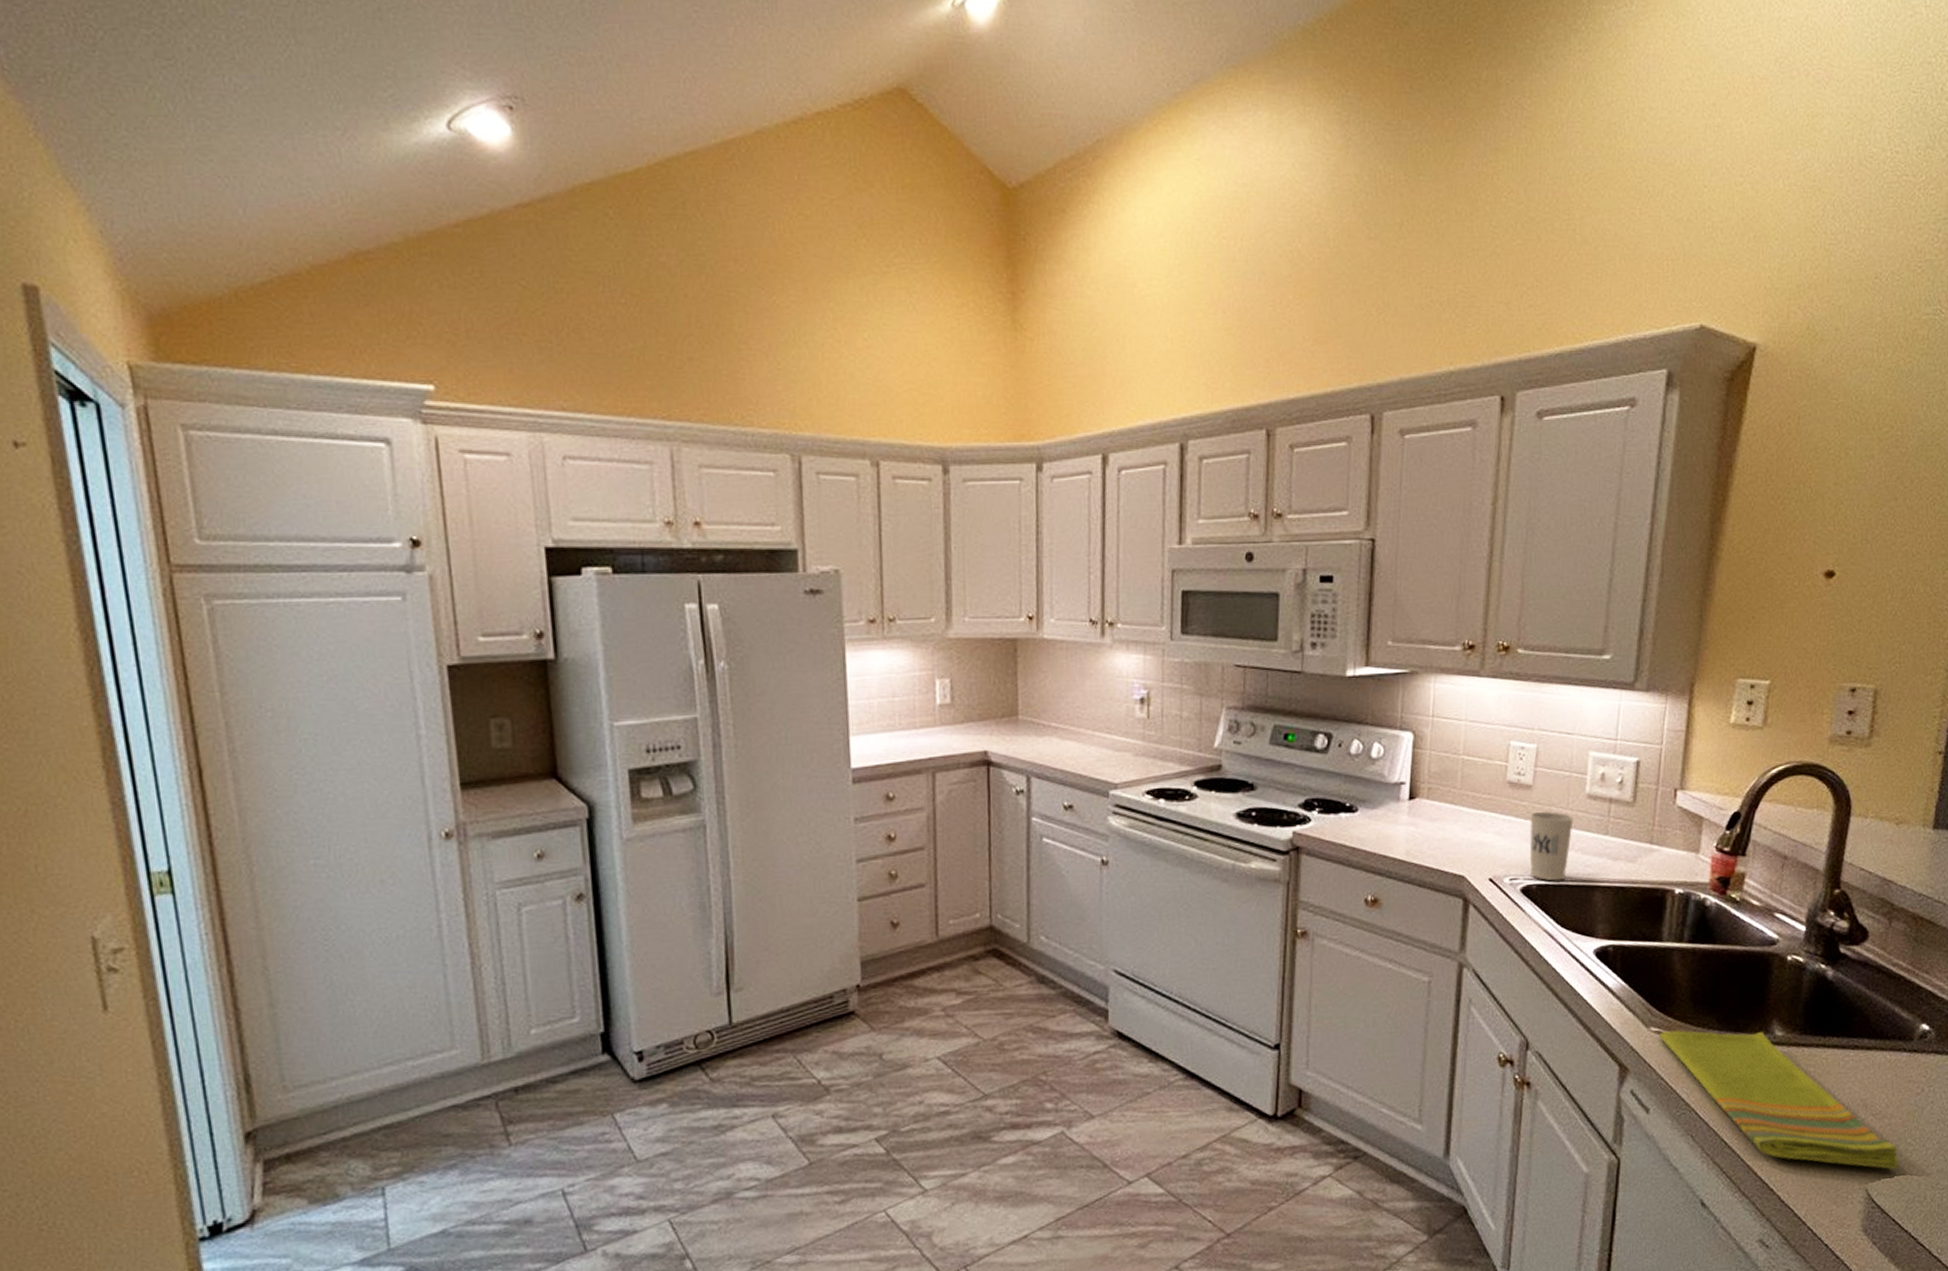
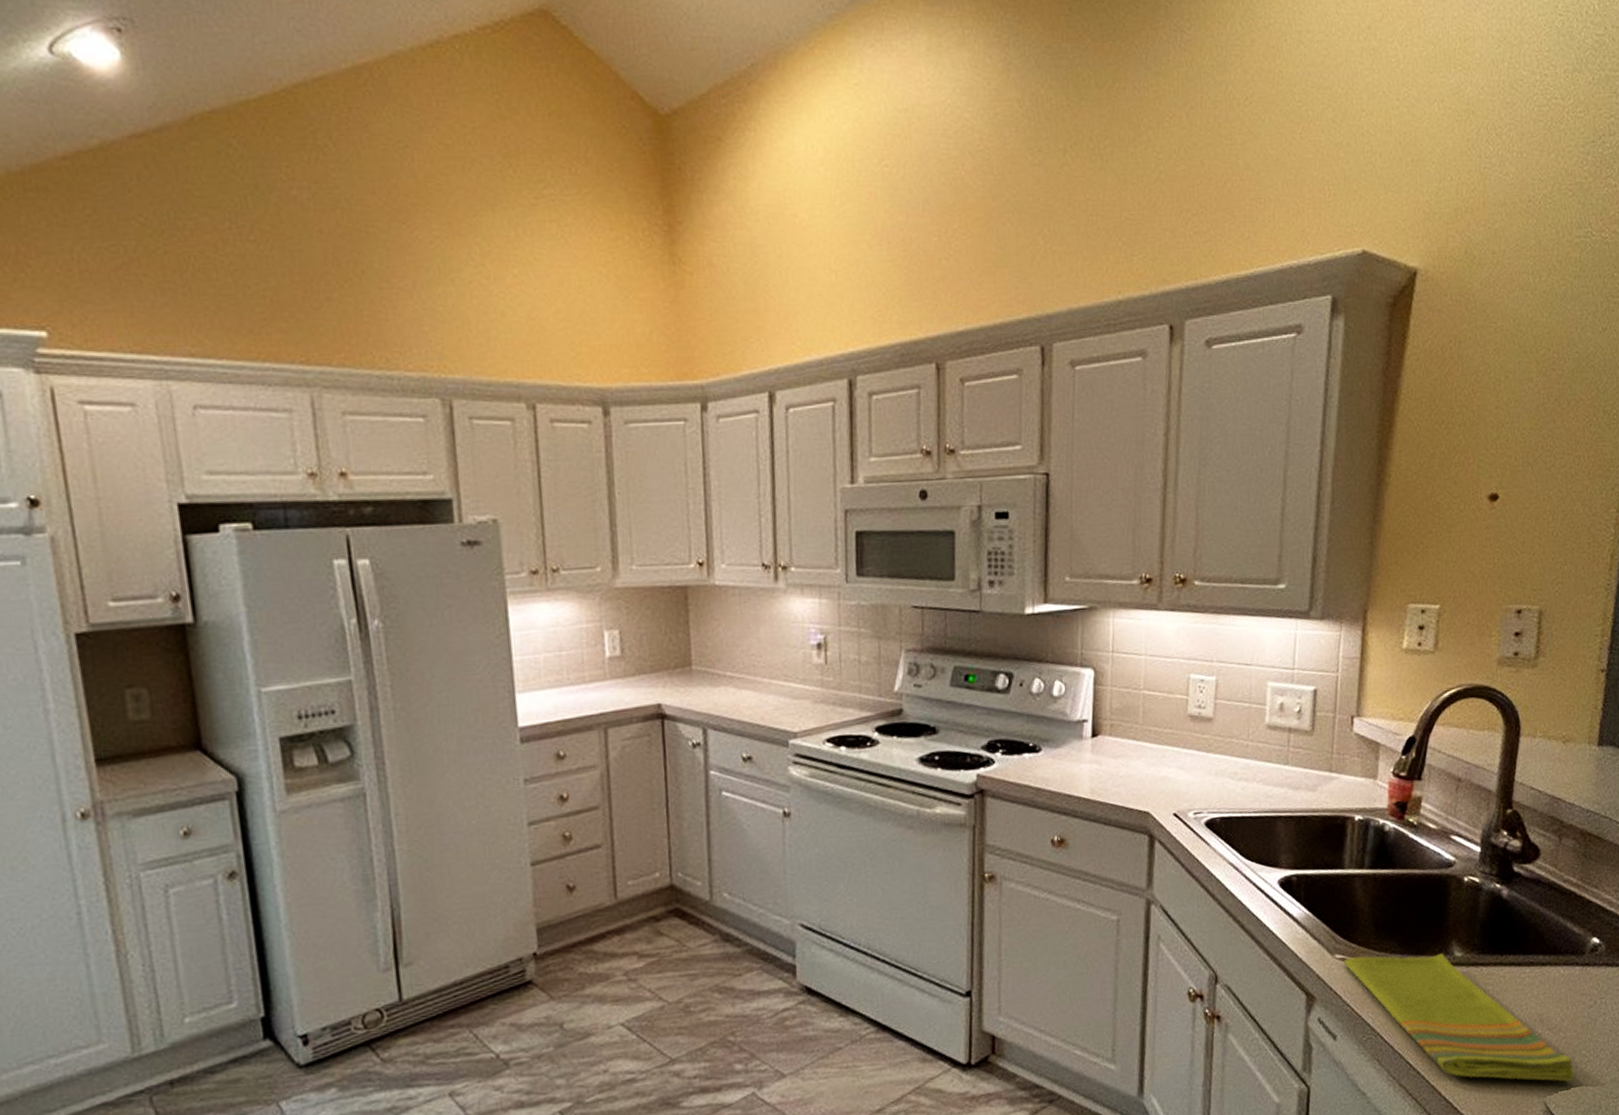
cup: present [1529,811,1573,882] -> none [1211,743,1254,814]

